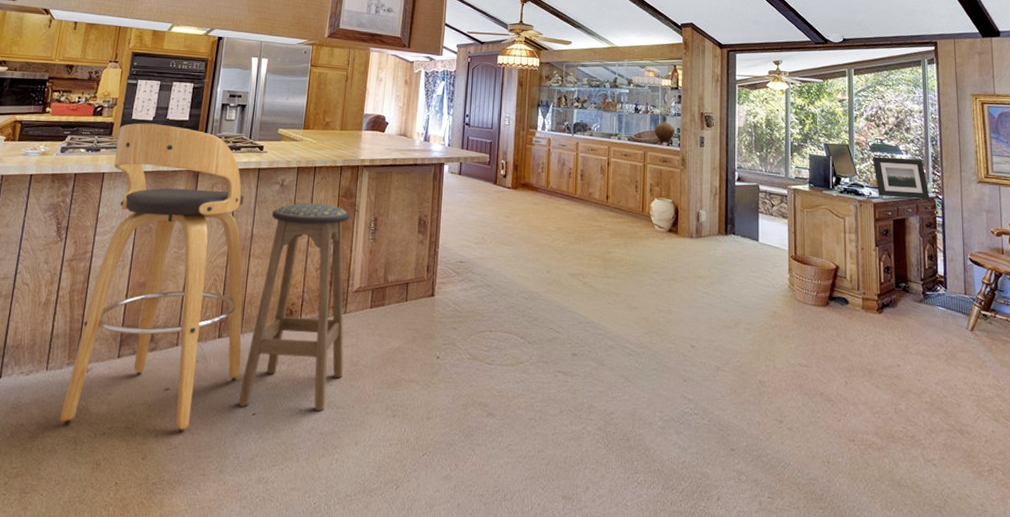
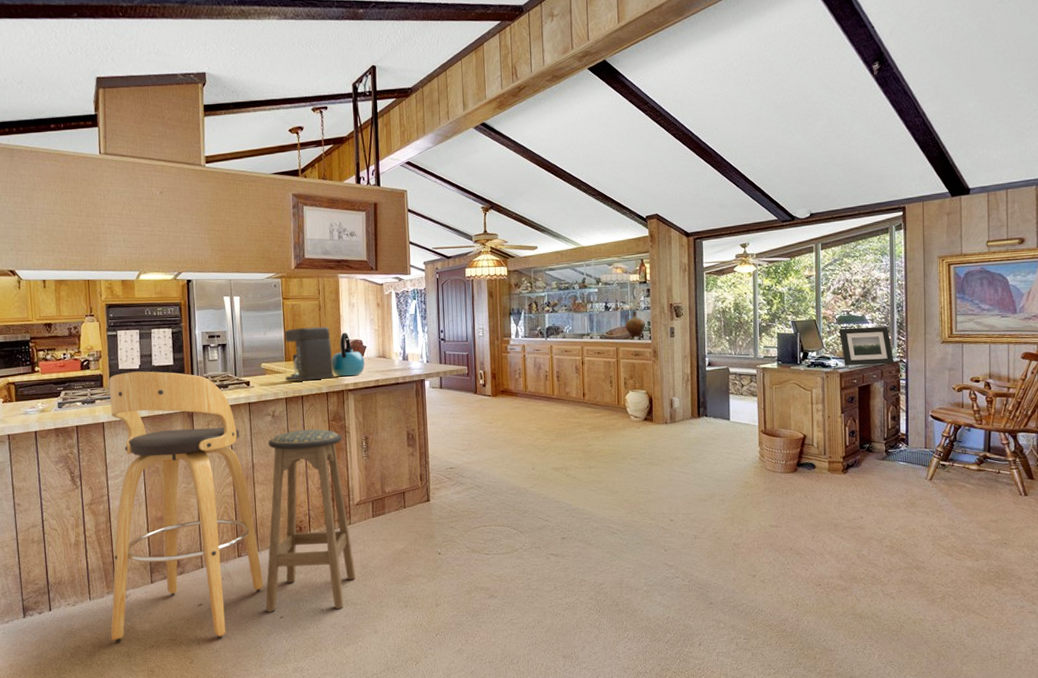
coffee maker: none [300,96,354,153] -> present [284,326,335,382]
kettle: none [350,106,385,152] -> present [332,333,365,377]

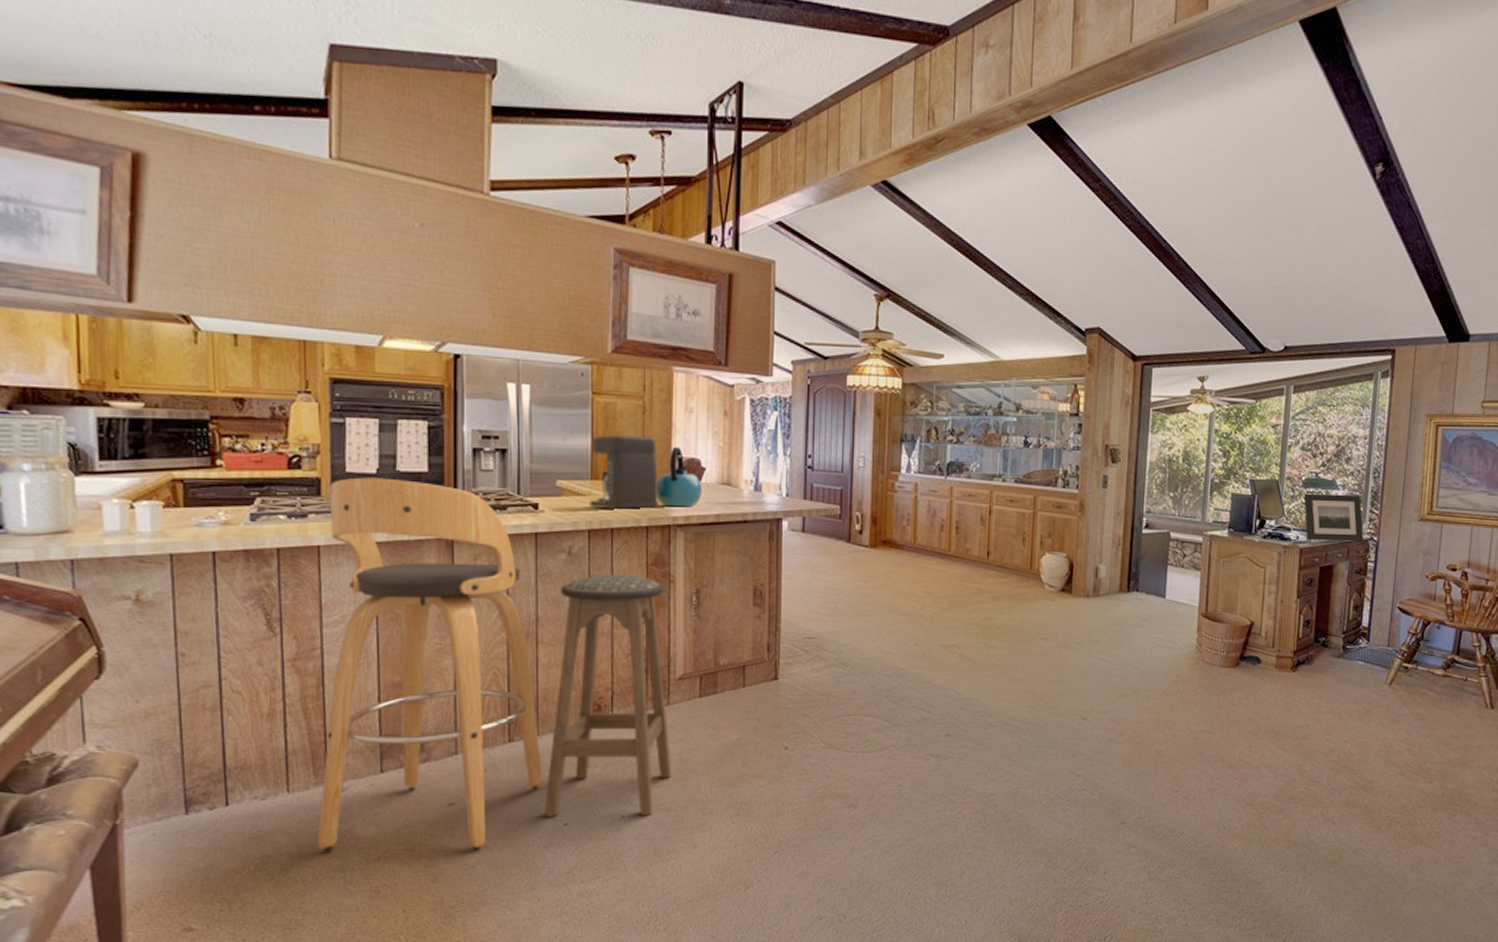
ceramic jug: present [625,311,646,338] -> none [1047,450,1074,486]

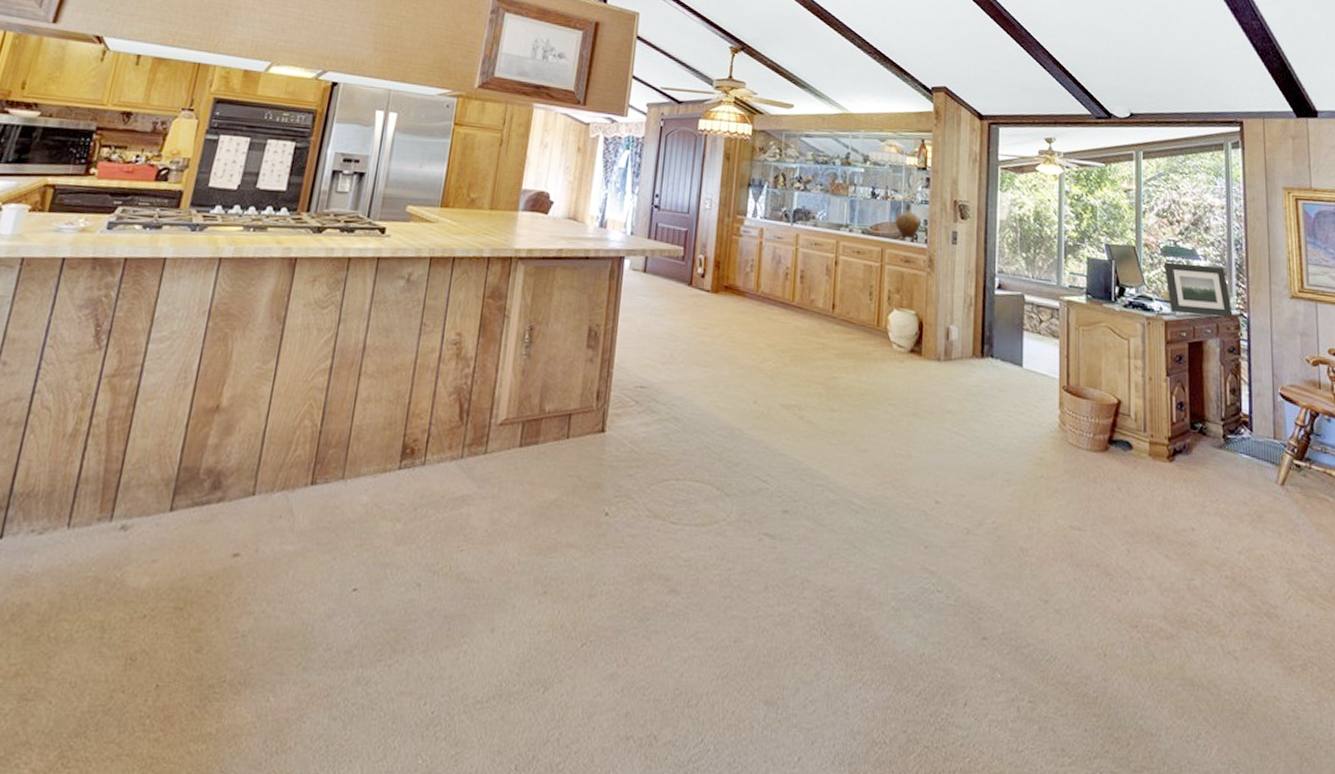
bar stool: present [317,477,543,852] -> none [82,192,357,615]
stool: present [545,574,673,817] -> none [334,304,498,587]
coffee maker: present [589,435,660,510] -> none [435,165,509,239]
kettle: present [657,447,702,507] -> none [502,180,548,240]
ceramic jug: none [1047,450,1074,486] -> present [895,203,922,240]

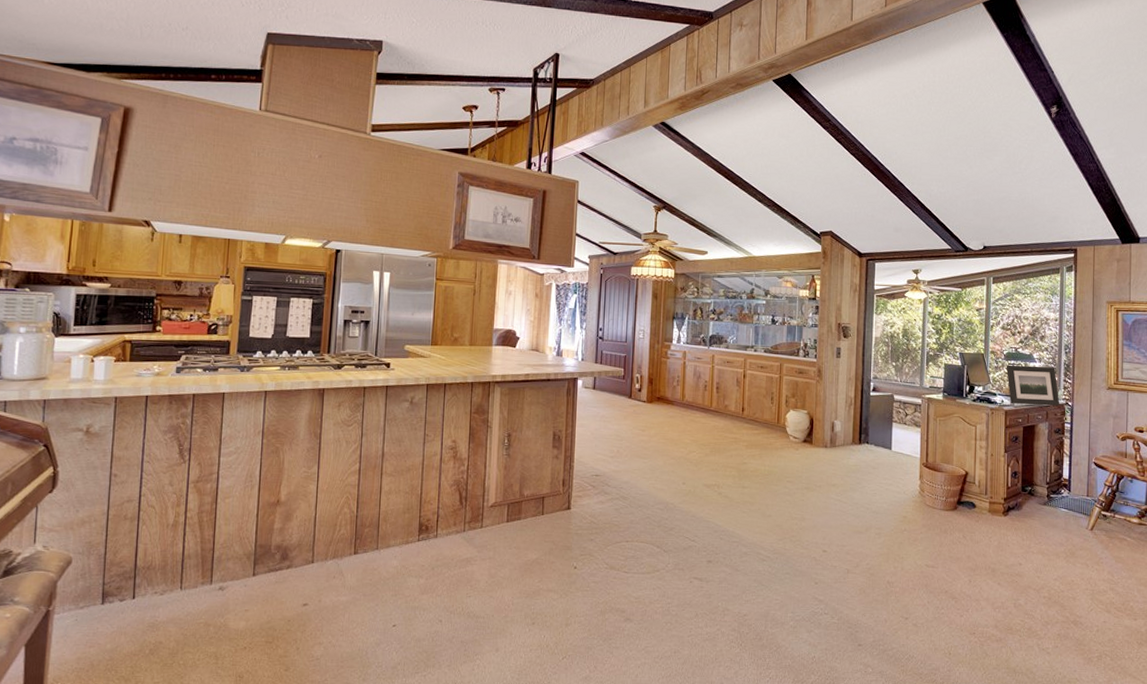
ceramic jug: present [895,203,922,240] -> none [791,327,813,355]

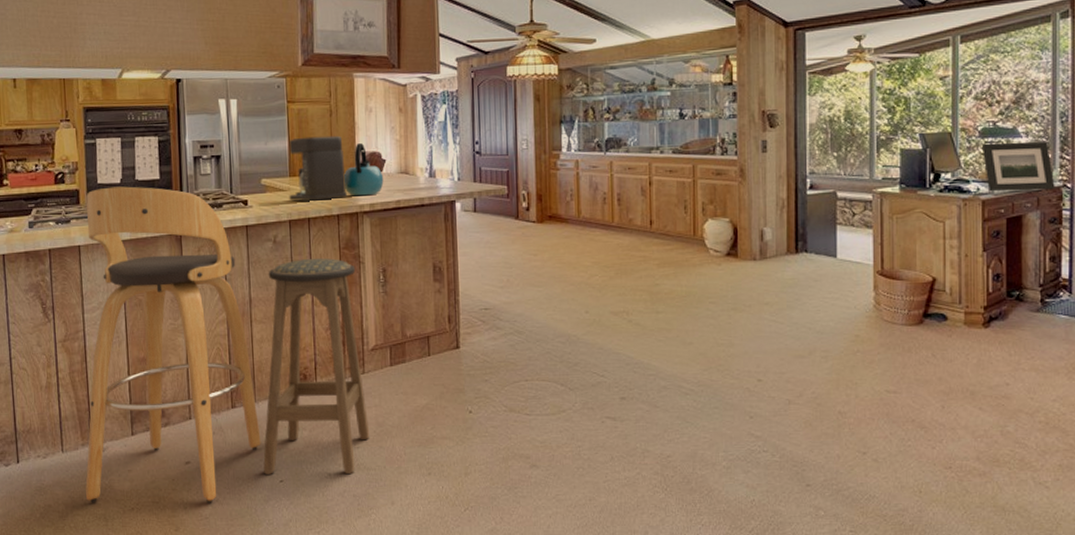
bar stool: none [198,341,379,645] -> present [85,186,261,503]
stool: none [378,419,483,622] -> present [263,258,370,475]
coffee maker: none [429,311,483,369] -> present [289,135,348,202]
kettle: none [481,321,516,368] -> present [344,143,384,196]

